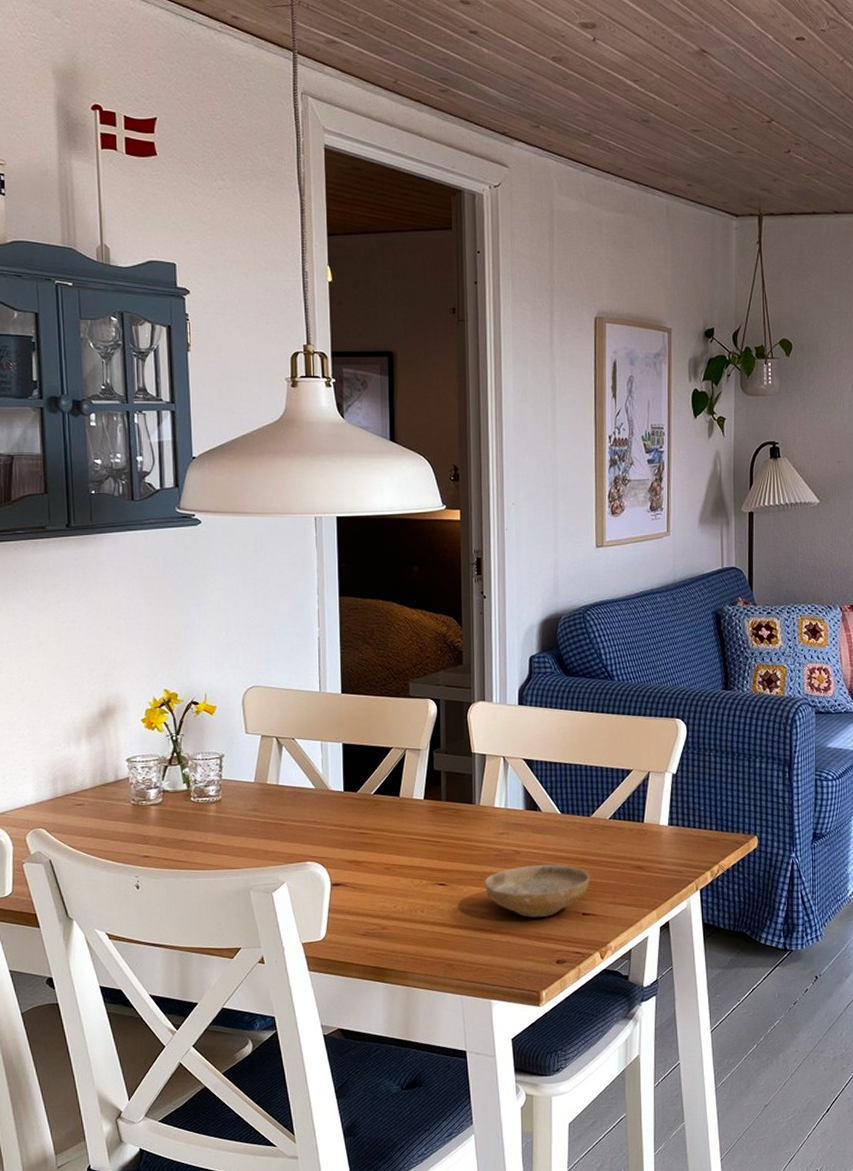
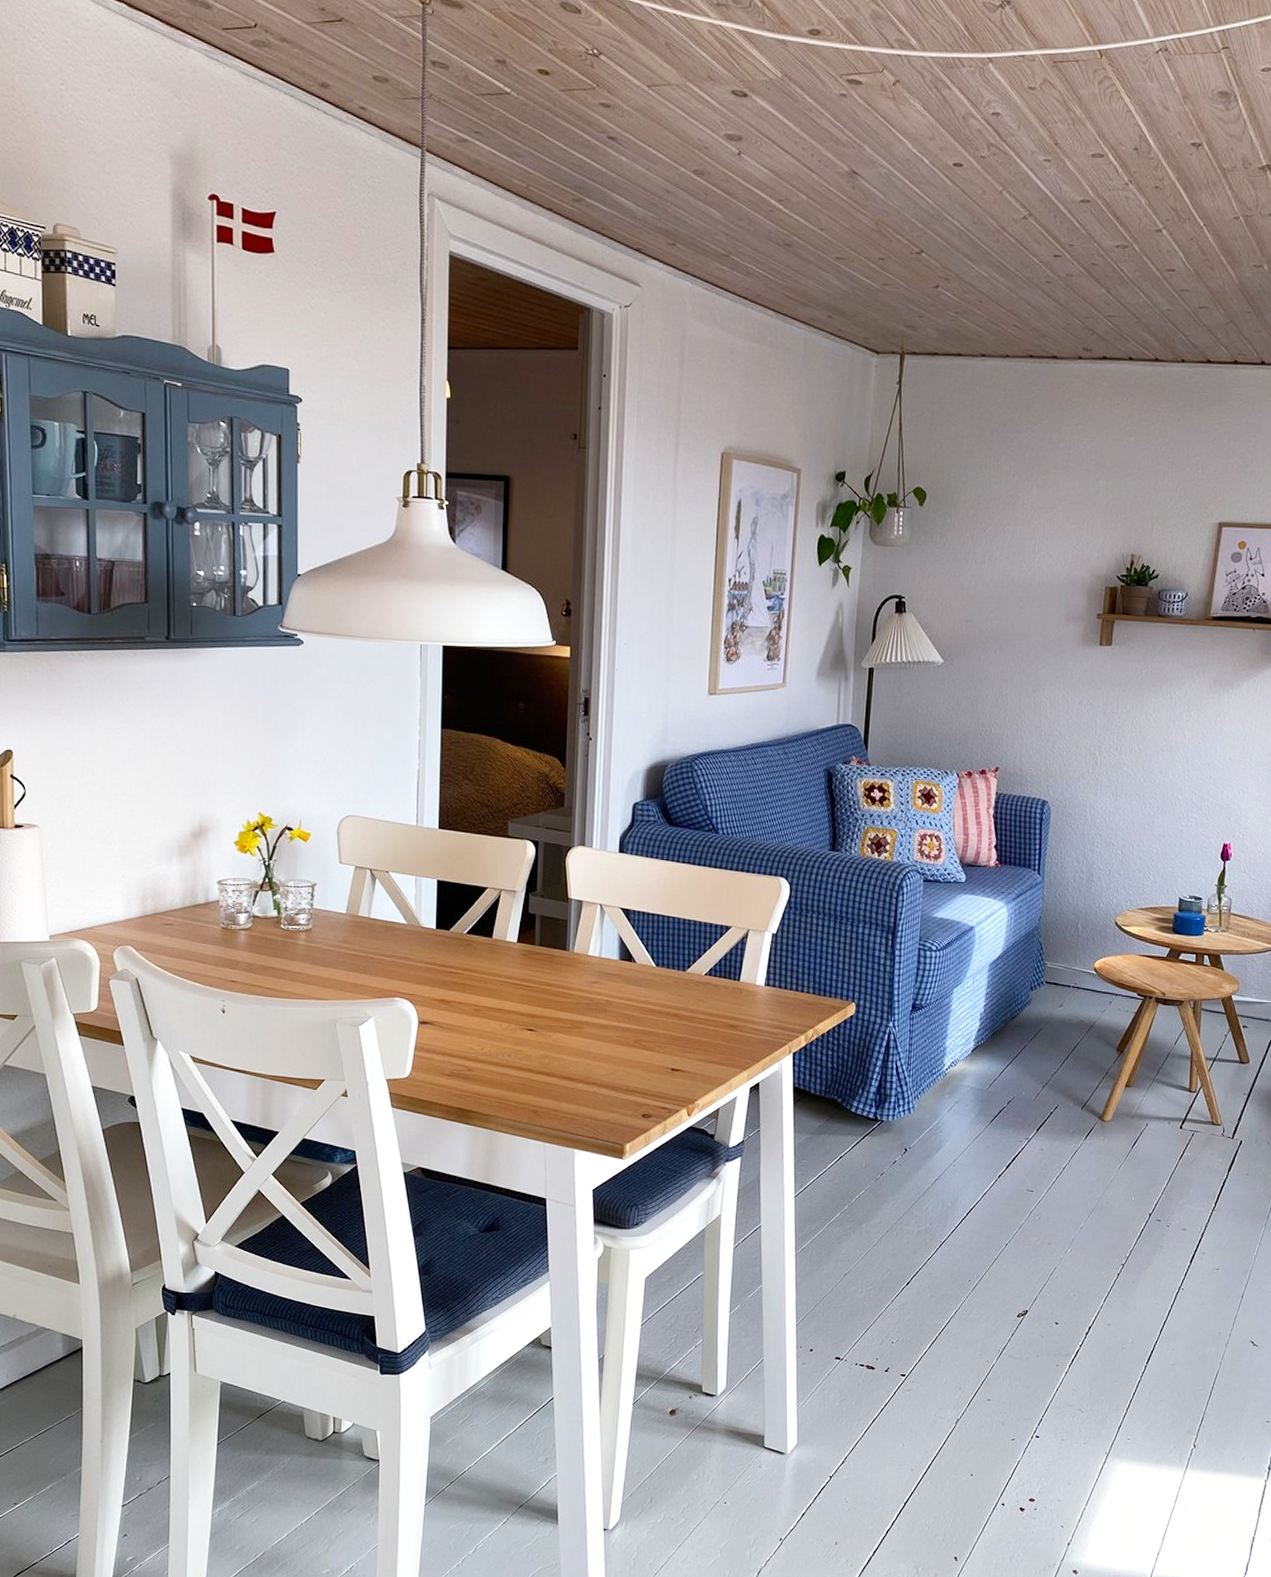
ceramic bowl: present [485,864,590,917] -> none [574,1016,682,1070]

